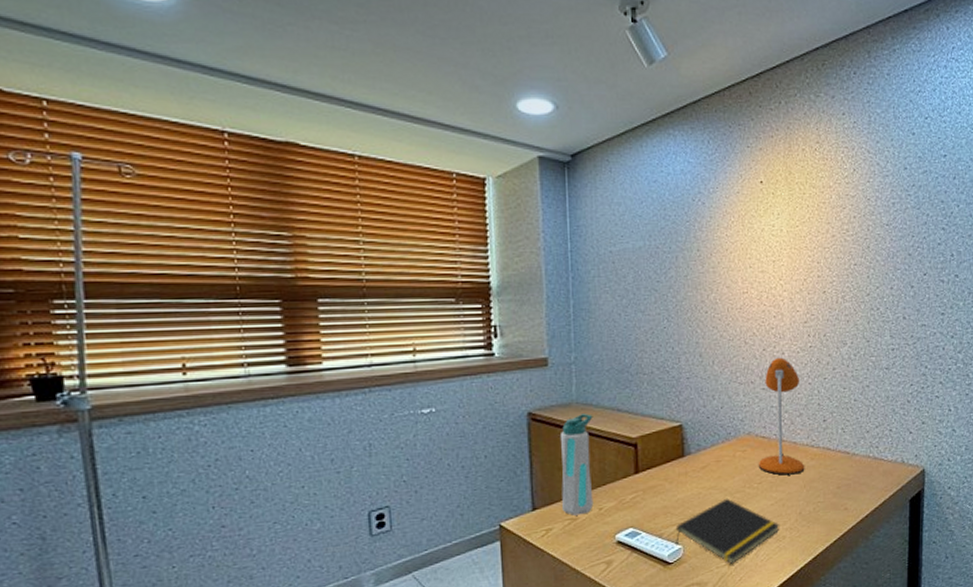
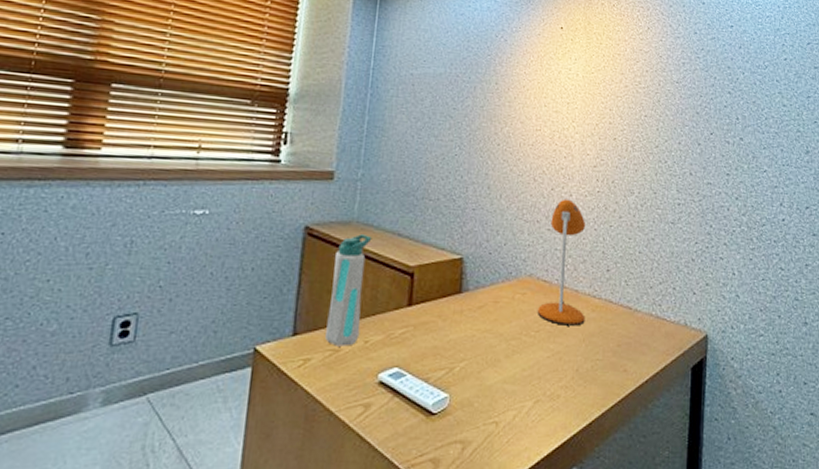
notepad: present [675,498,780,564] -> none [442,344,555,422]

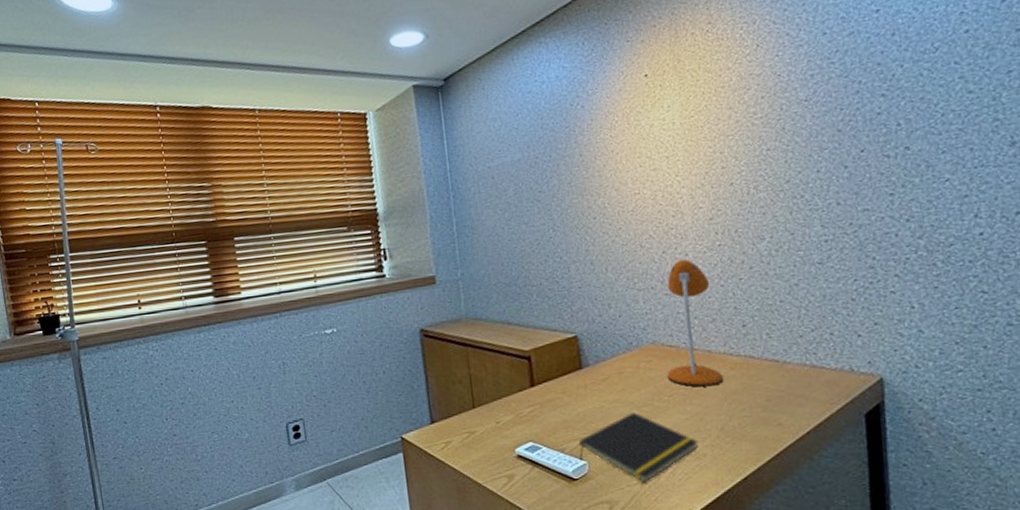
water bottle: present [325,234,372,347] -> none [452,328,491,429]
notepad: none [442,344,555,422] -> present [578,411,699,482]

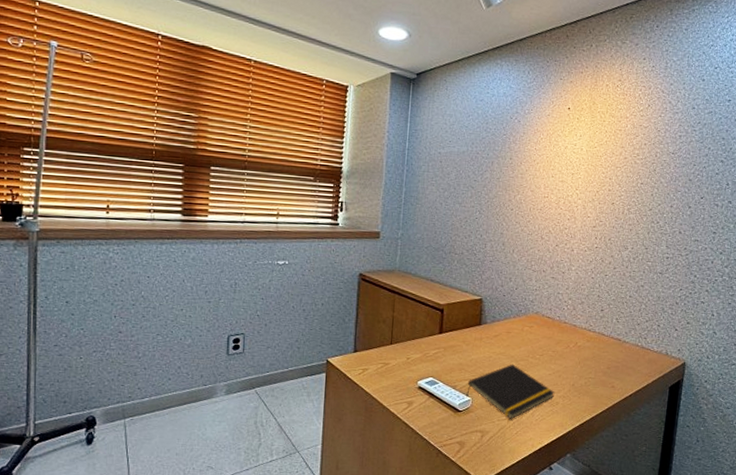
desk lamp: present [667,259,724,387] -> none [542,253,585,352]

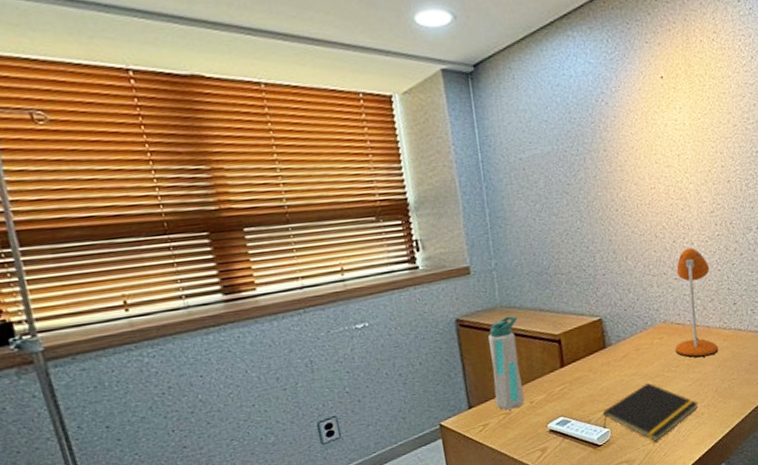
water bottle: none [378,280,411,361] -> present [487,316,525,410]
desk lamp: none [542,253,585,352] -> present [676,247,719,358]

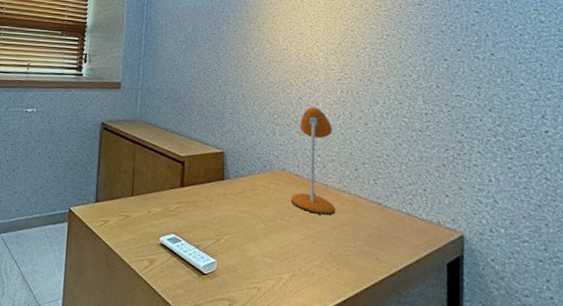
water bottle: present [487,316,525,410] -> none [119,130,151,214]
notepad: present [602,382,699,441] -> none [211,224,310,288]

